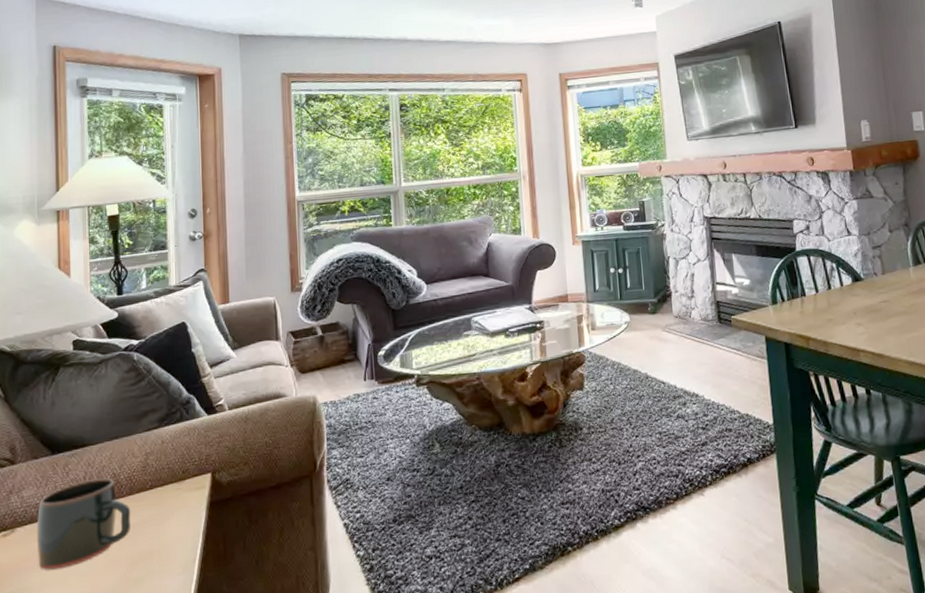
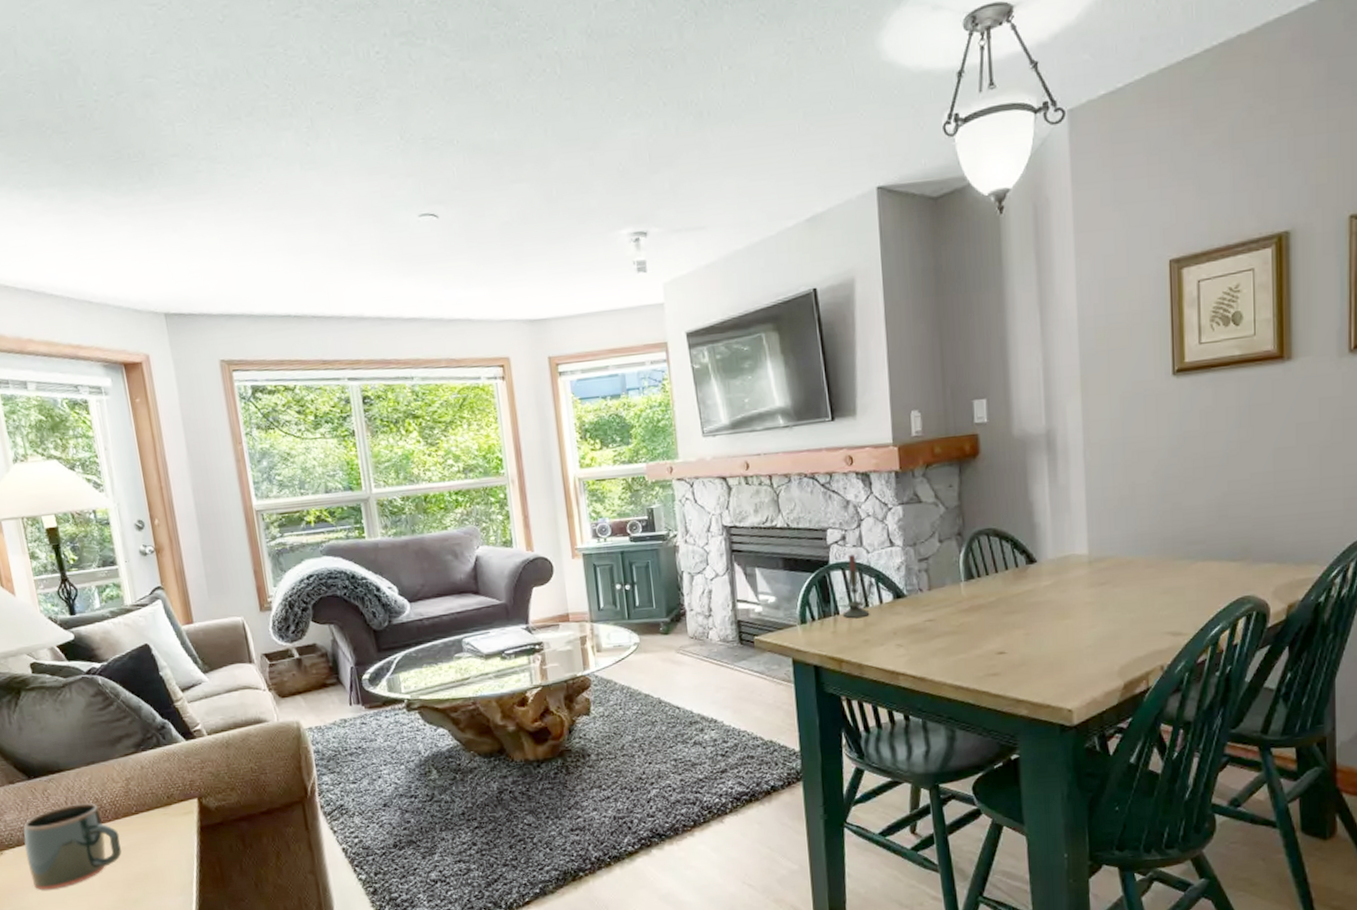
candle: none [808,242,831,300] -> present [842,554,869,619]

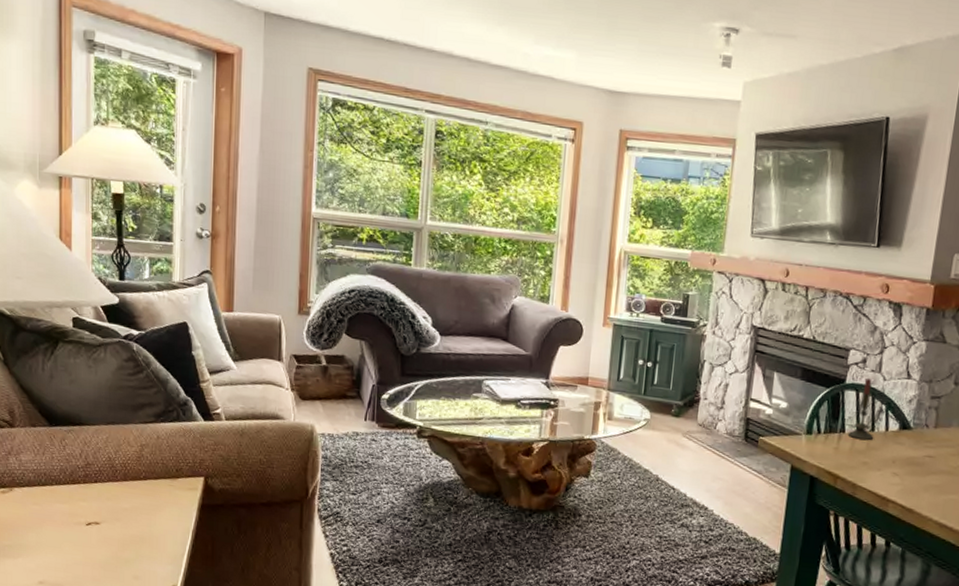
mug: present [23,803,122,890] -> none [33,458,125,534]

